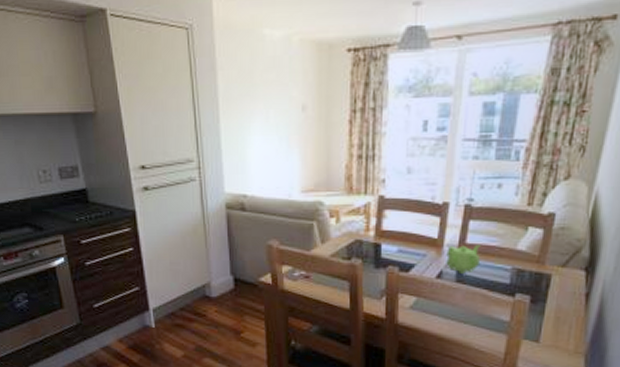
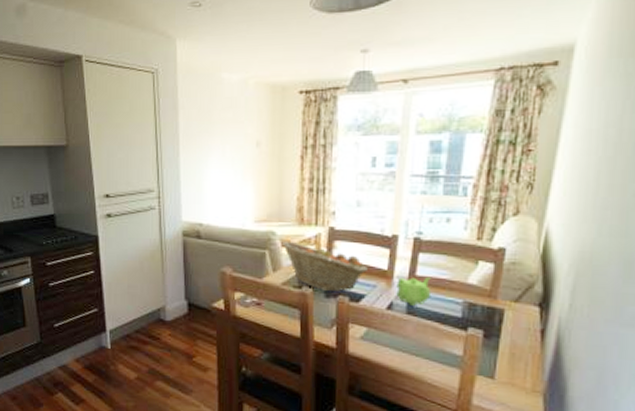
fruit basket: none [329,211,418,262] -> present [281,241,368,291]

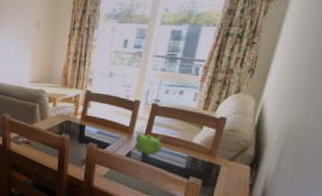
fruit basket: present [281,241,368,291] -> none [49,98,114,140]

